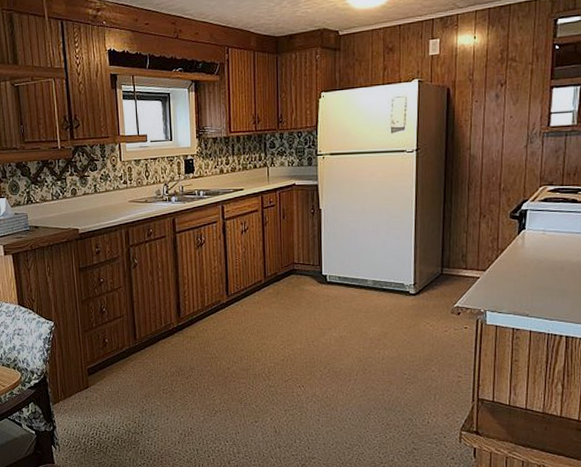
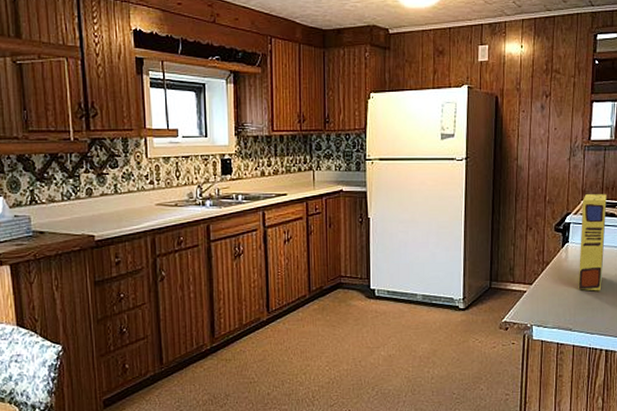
cereal box: none [535,180,568,278] -> present [578,194,607,291]

